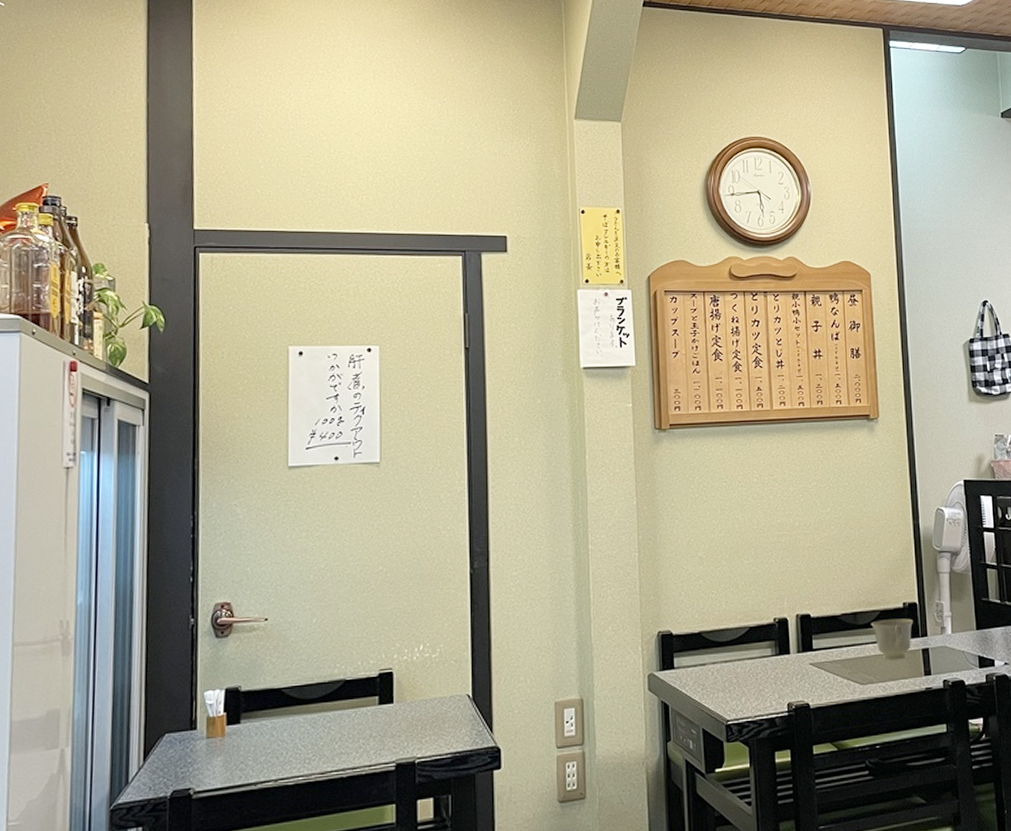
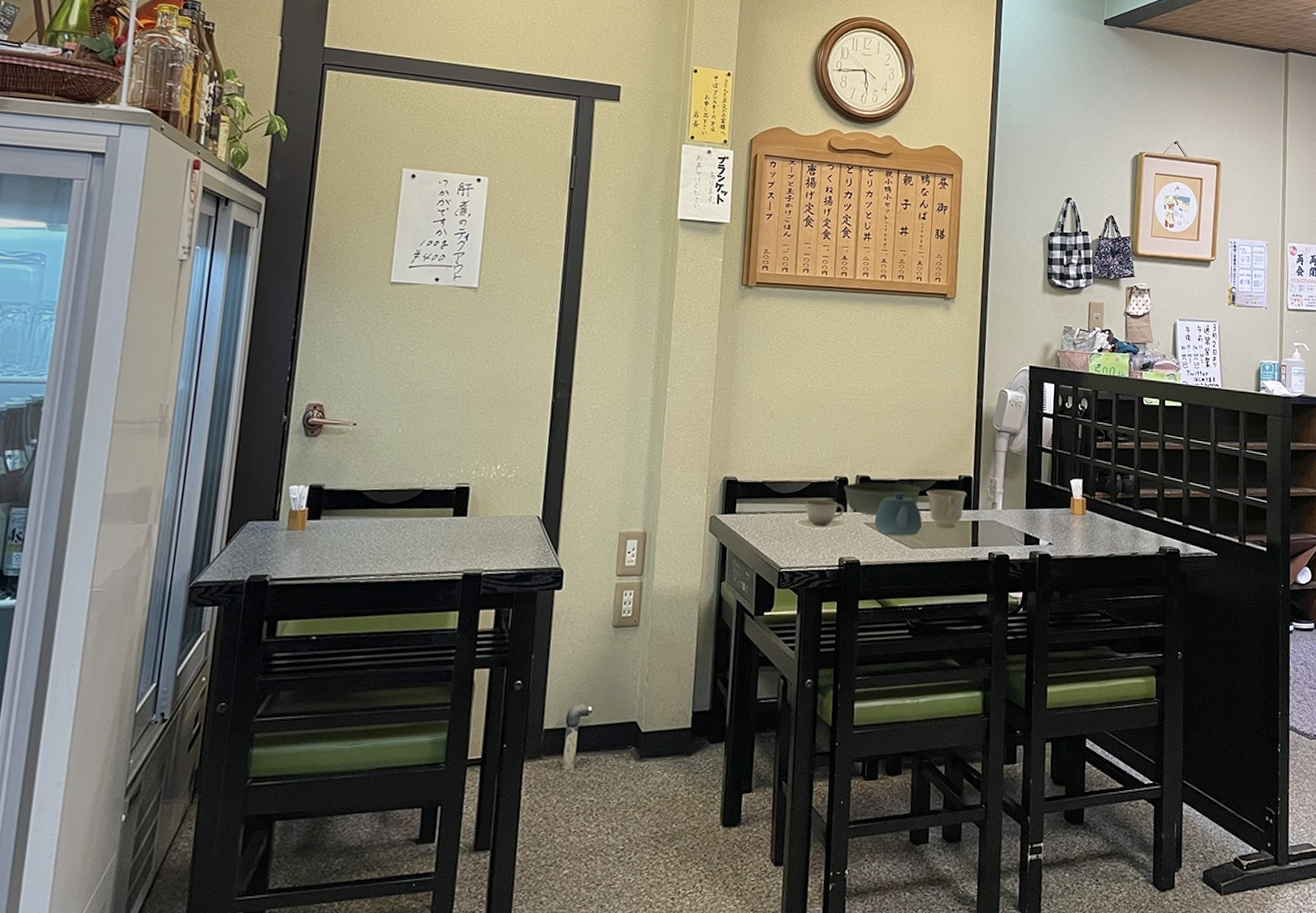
teacup: none [739,644,789,675] -> present [797,500,844,529]
soup bowl: none [784,617,865,655] -> present [843,482,921,516]
teapot: none [820,627,870,674] -> present [874,492,922,536]

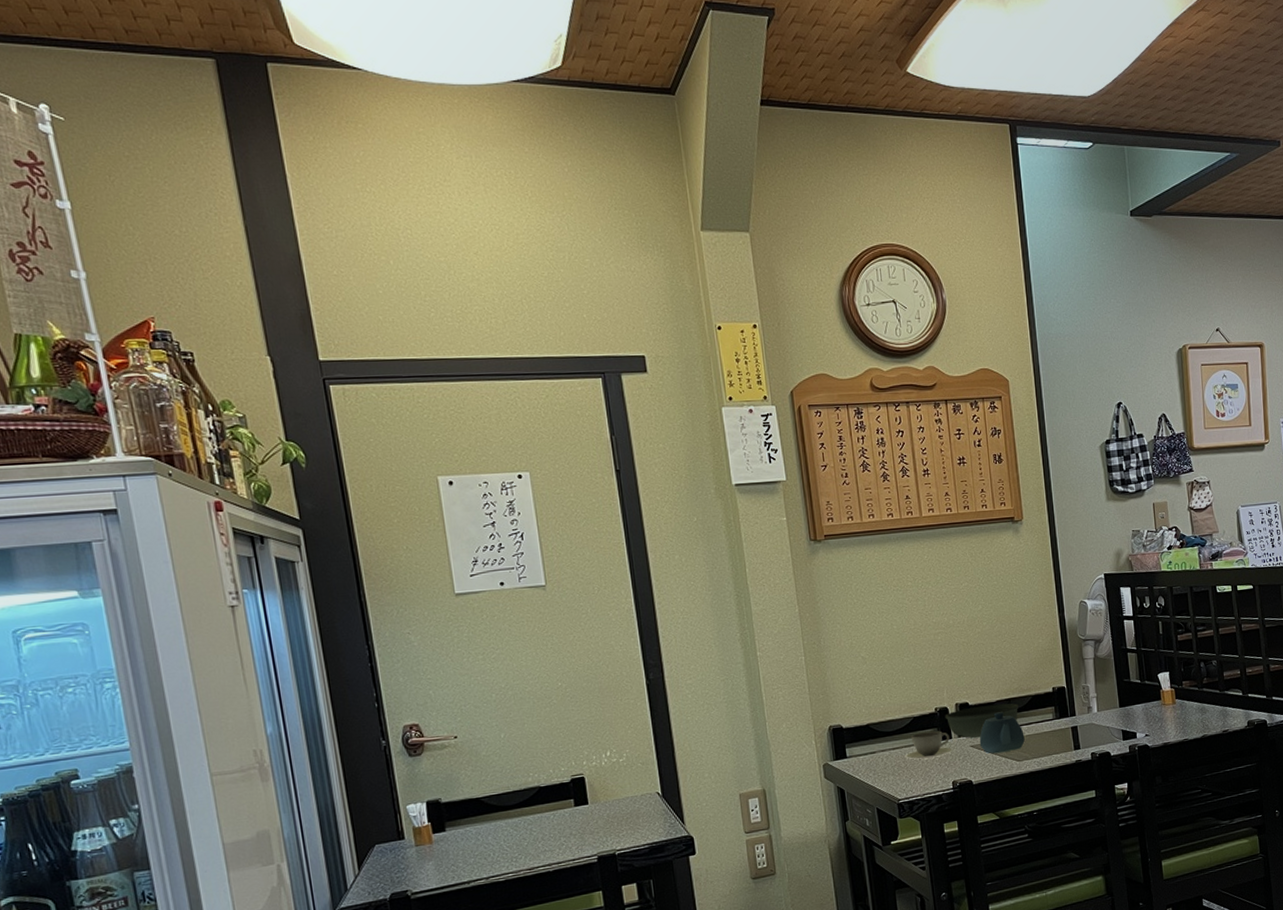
teacup: present [926,489,967,529] -> none [1024,701,1063,739]

